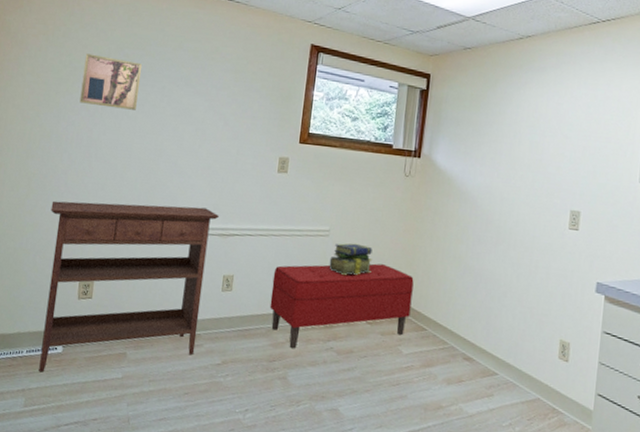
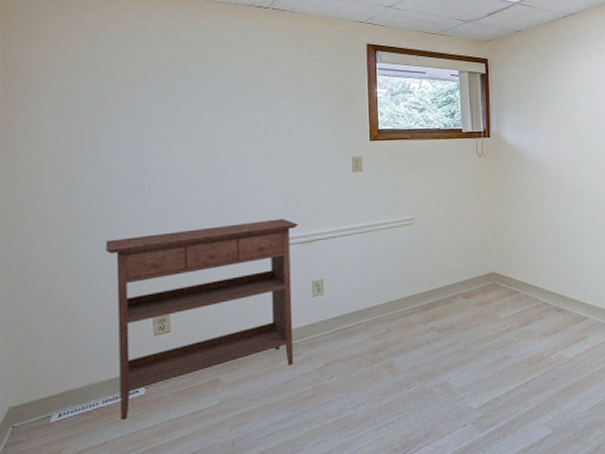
wall art: present [79,53,143,110] -> none [119,80,188,134]
bench: present [269,263,414,348] -> none [364,241,502,336]
stack of books: present [329,243,373,275] -> none [418,226,460,258]

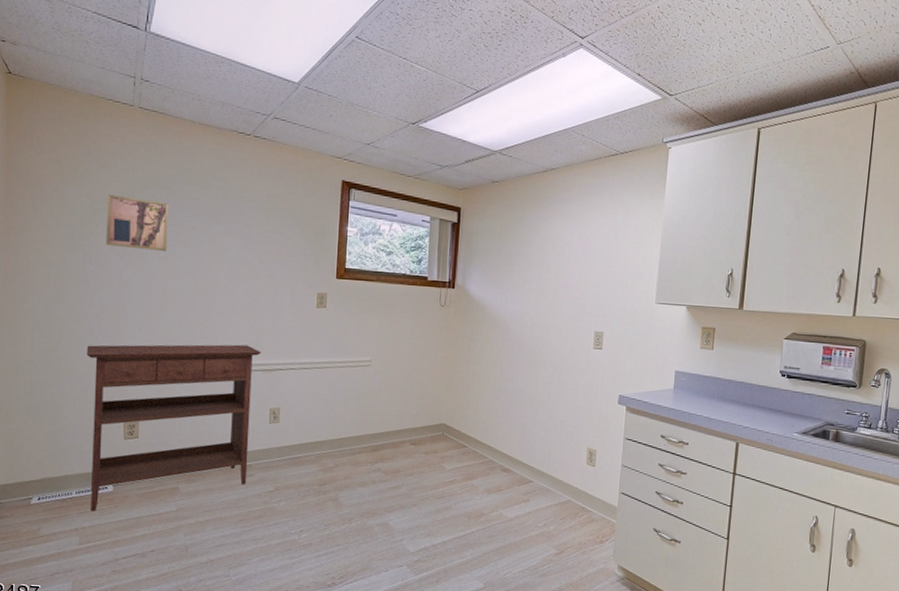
wall art: none [119,80,188,134] -> present [106,194,170,251]

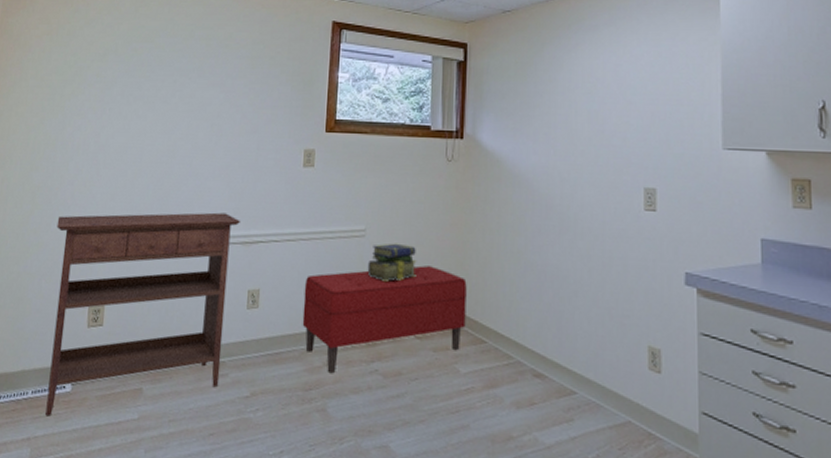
wall art: present [106,194,170,251] -> none [86,51,152,109]
bench: none [317,389,453,471] -> present [302,265,467,372]
stack of books: none [372,371,414,401] -> present [367,243,417,281]

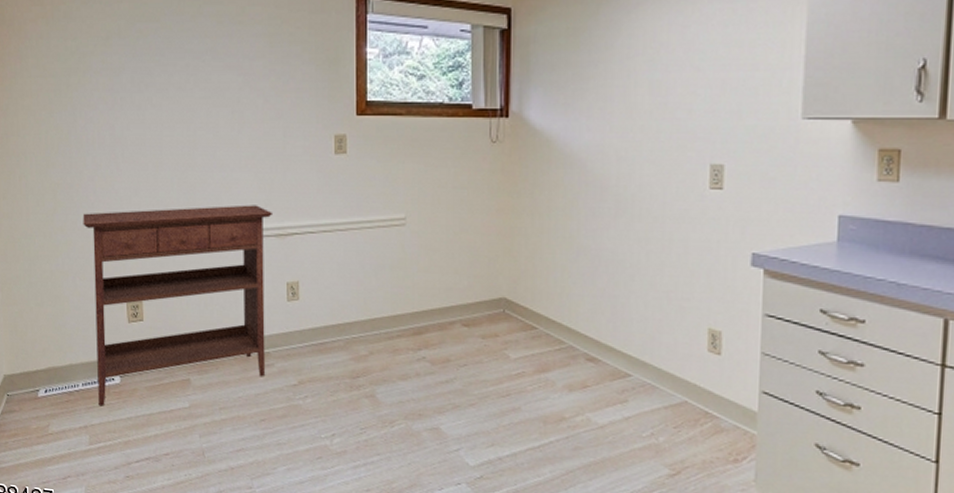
bench: present [302,265,467,372] -> none [345,253,515,361]
stack of books: present [367,243,417,281] -> none [410,231,462,270]

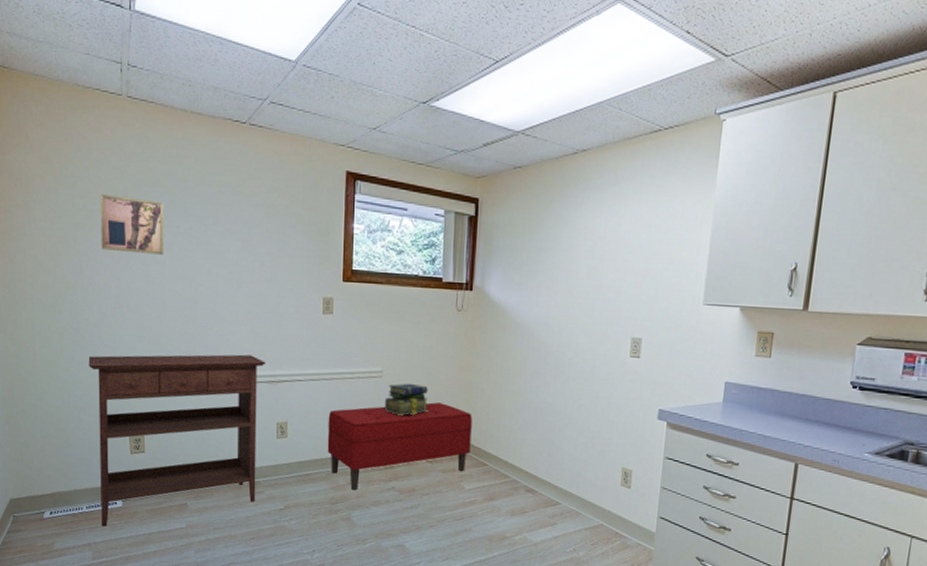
wall art: none [93,34,159,97] -> present [100,194,164,255]
bench: none [345,253,515,361] -> present [327,402,472,490]
stack of books: none [410,231,462,270] -> present [384,383,429,416]

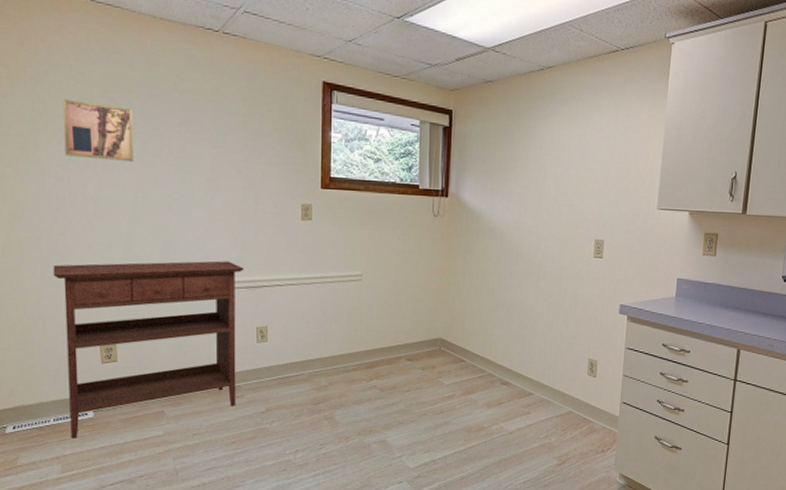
bench: present [327,402,472,490] -> none [308,303,450,389]
stack of books: present [384,383,429,416] -> none [364,285,408,317]

